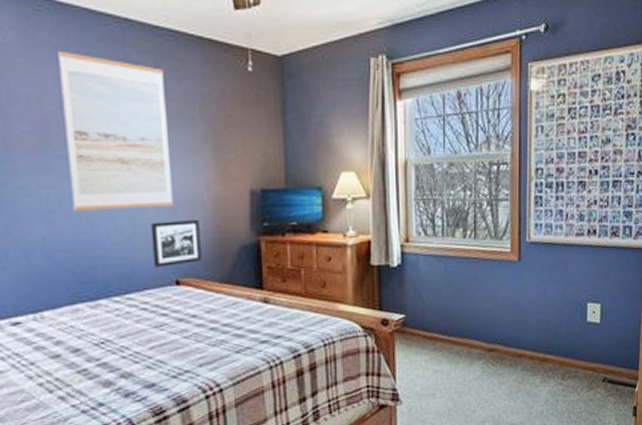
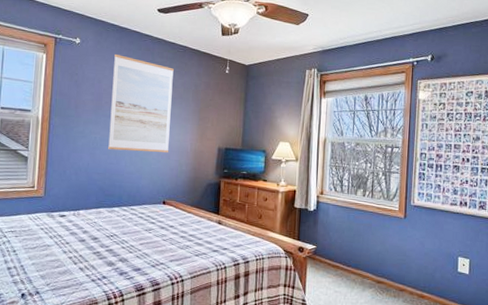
picture frame: present [151,220,202,267] -> none [151,162,183,191]

